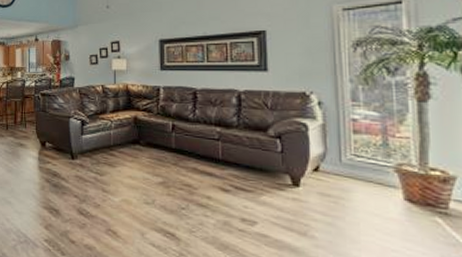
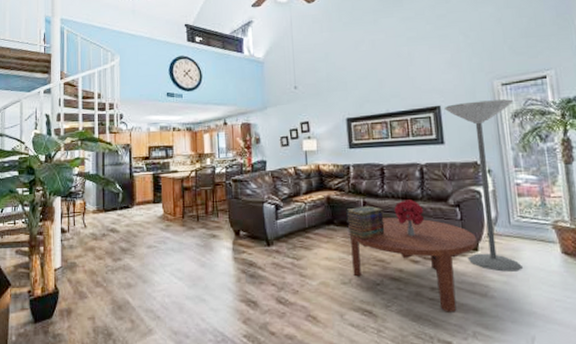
book stack: none [153,128,194,163] -> present [346,205,385,240]
coffee table: none [155,143,299,247] -> present [349,217,477,312]
bouquet: none [205,126,239,164] -> present [394,199,425,236]
floor lamp: none [271,26,356,214] -> present [445,99,523,272]

